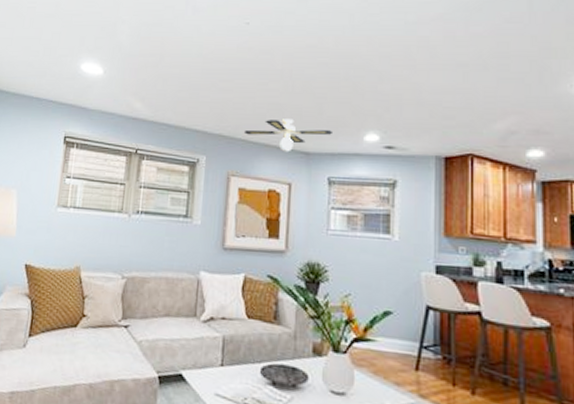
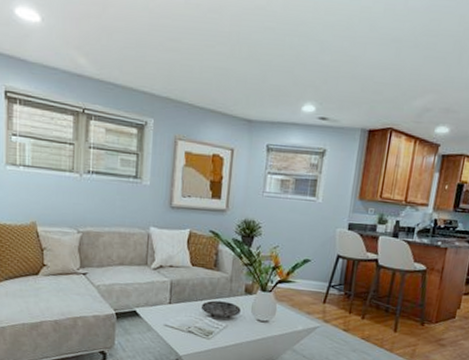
ceiling fan: present [243,119,334,152] -> none [190,85,275,119]

